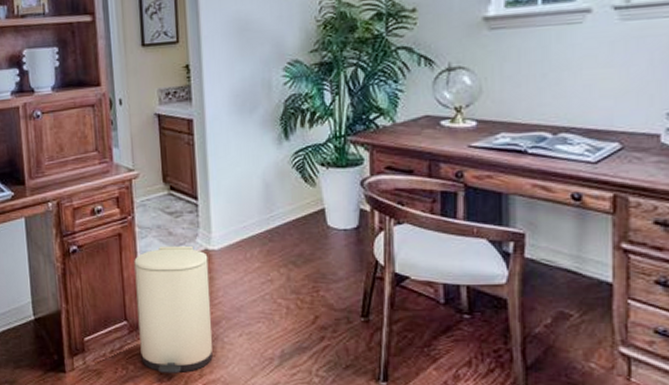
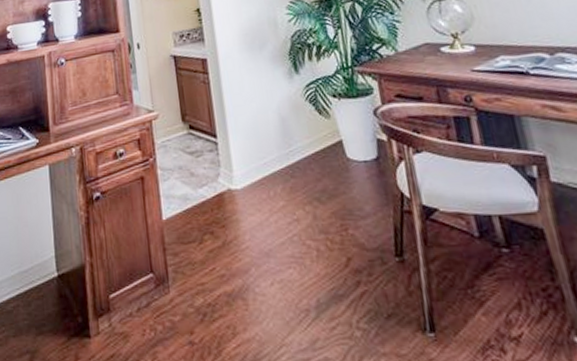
pedal bin: present [134,245,213,374] -> none [157,186,245,333]

